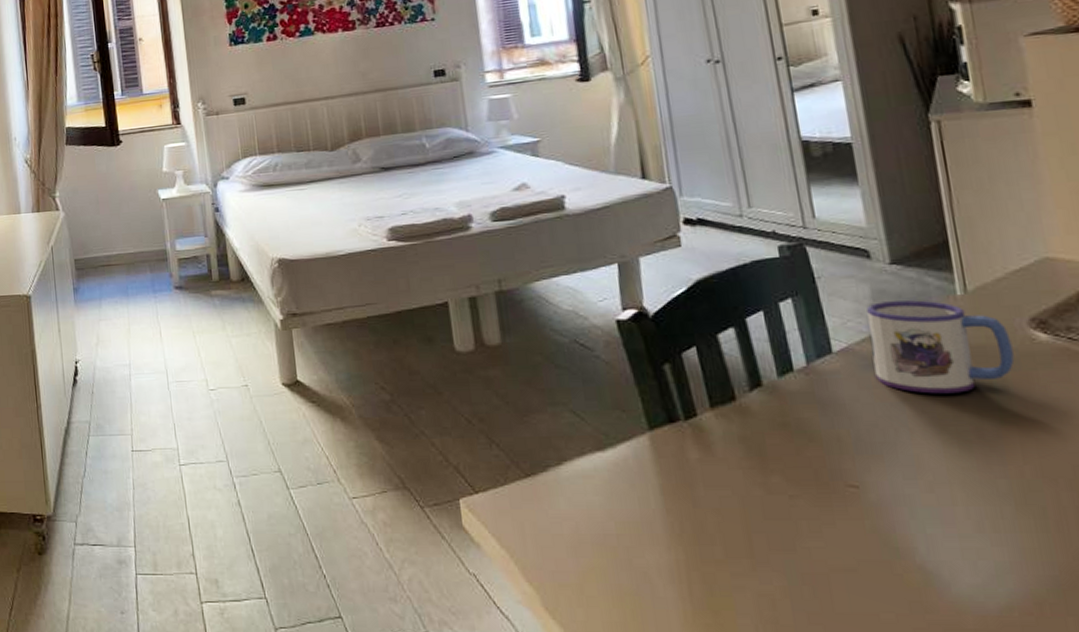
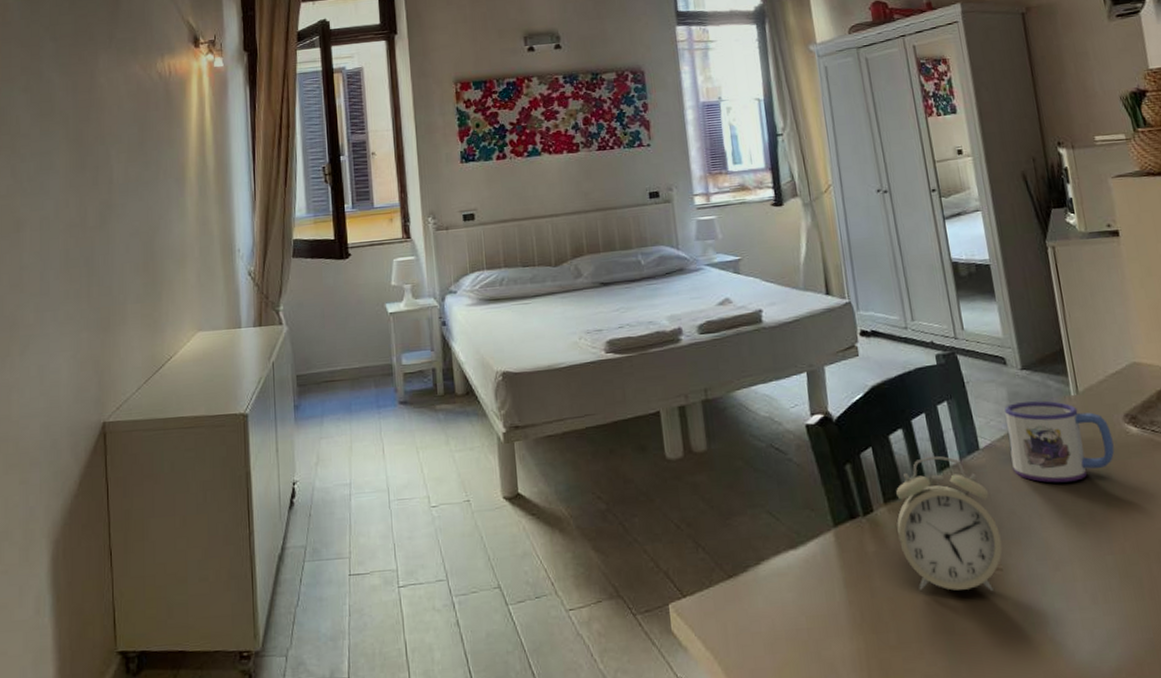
alarm clock: none [725,358,859,511] -> present [896,455,1003,592]

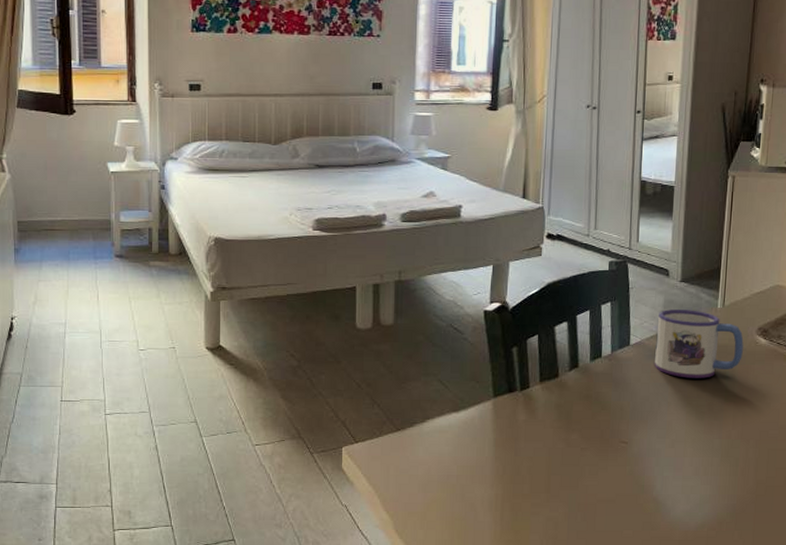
alarm clock: present [896,455,1003,592] -> none [546,347,632,459]

